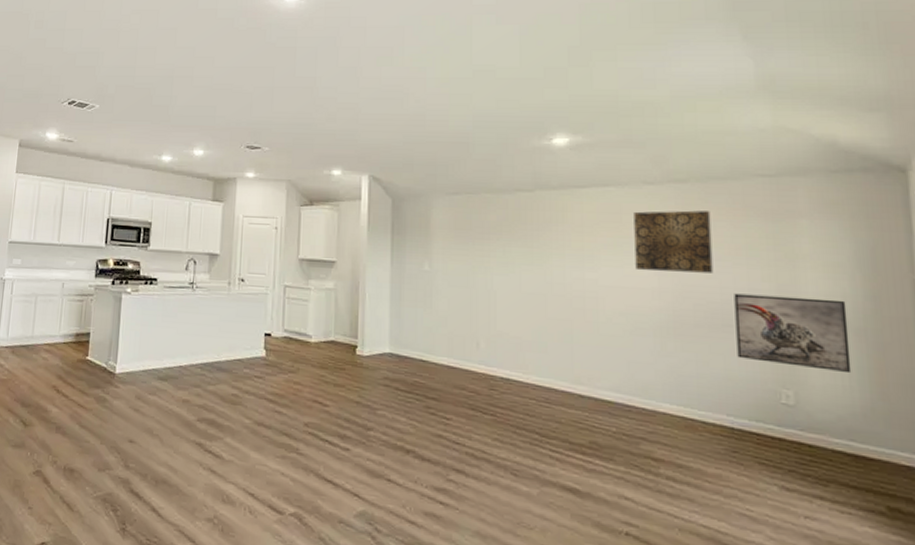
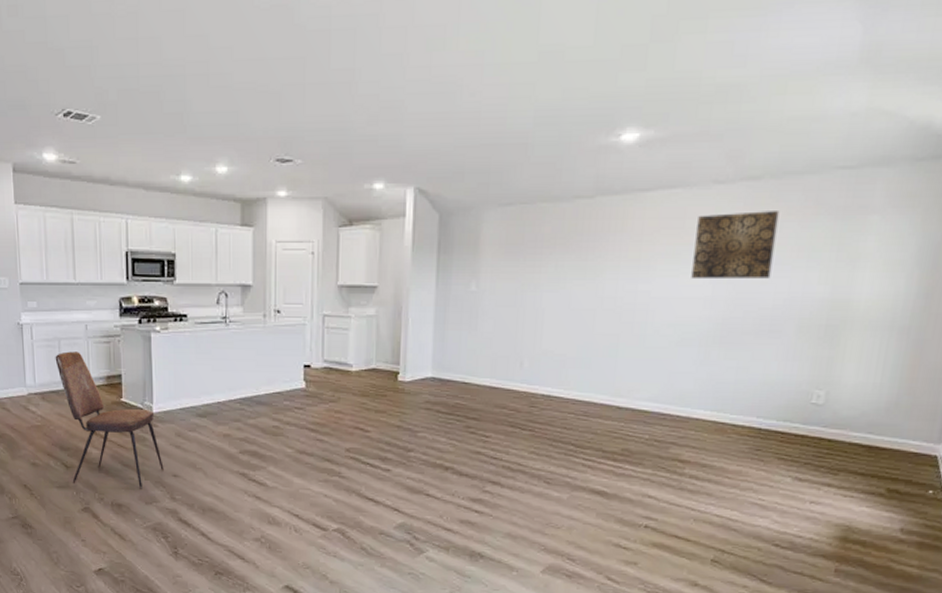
dining chair: none [28,307,121,454] -> present [55,351,164,489]
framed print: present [734,293,852,374] -> none [778,298,897,372]

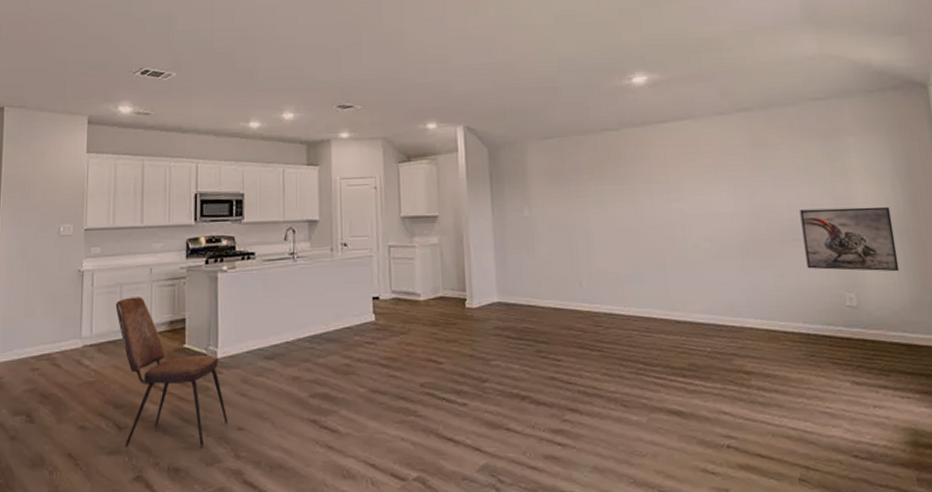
wall art: present [691,211,780,280] -> none [709,136,781,197]
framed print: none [778,298,897,372] -> present [799,206,900,272]

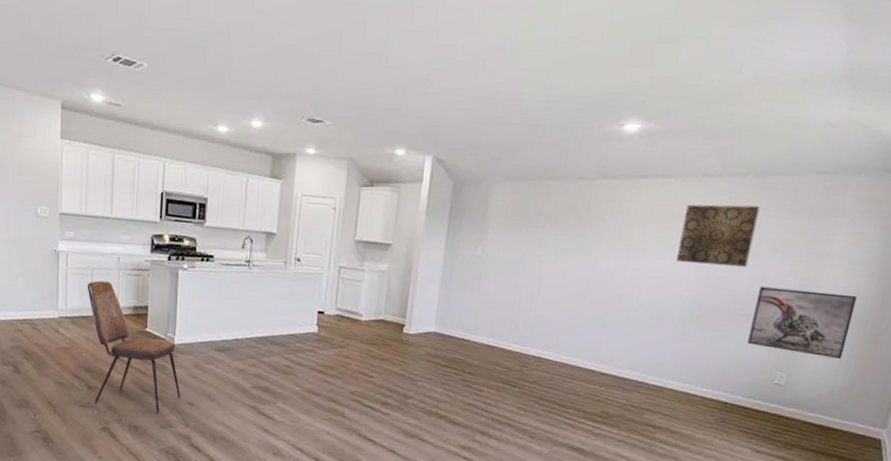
wall art: none [709,136,781,197] -> present [676,204,760,267]

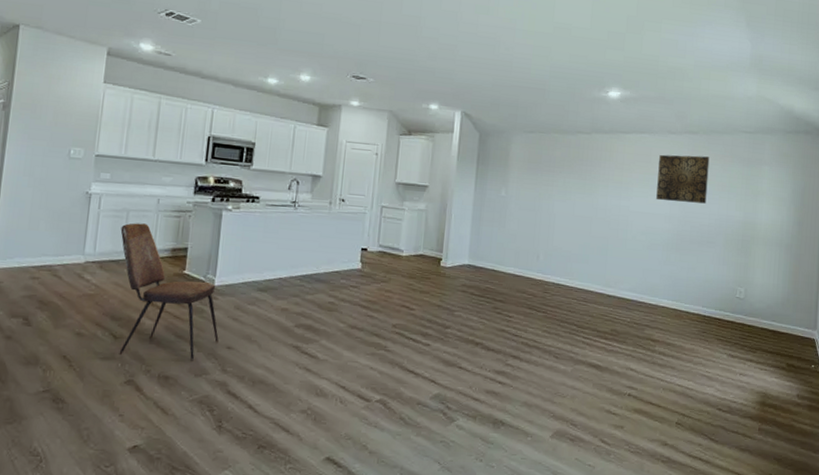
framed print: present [747,286,858,360] -> none [714,219,783,276]

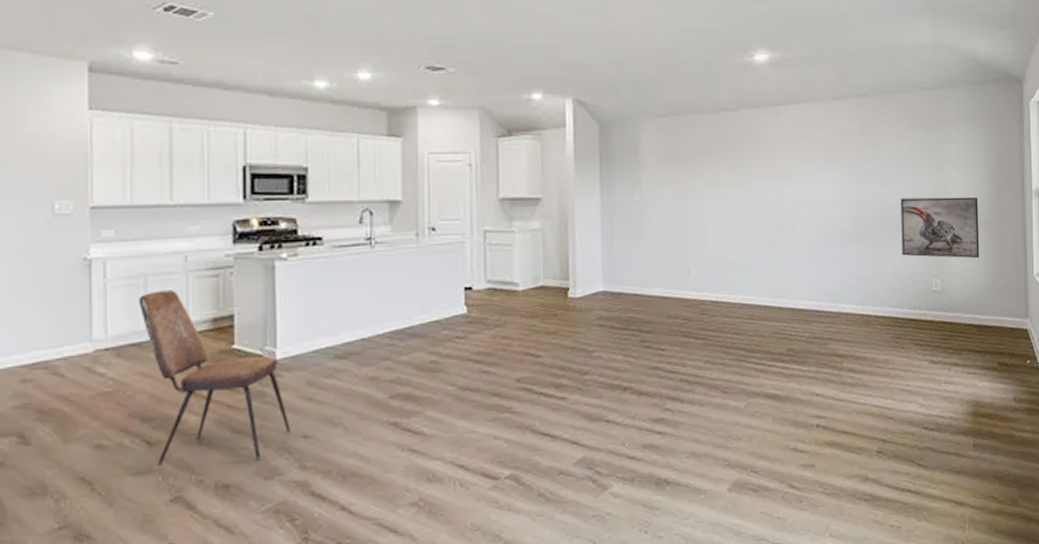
wall art: present [656,154,710,204] -> none [824,123,886,184]
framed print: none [714,219,783,276] -> present [900,196,980,259]

